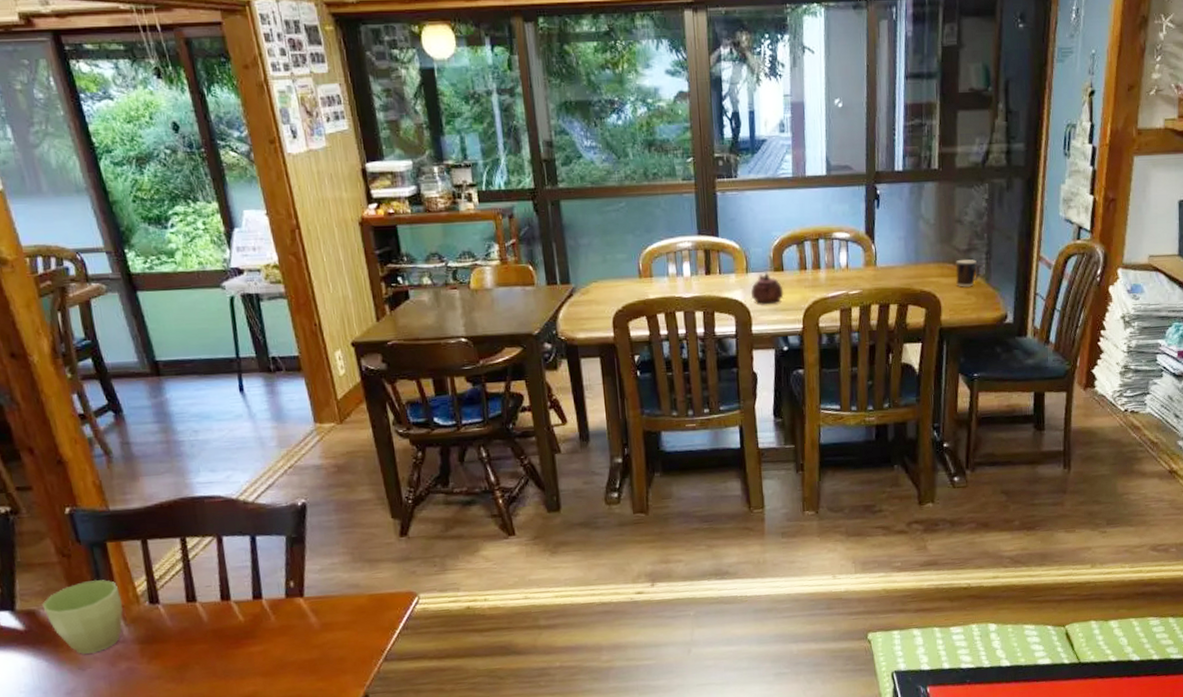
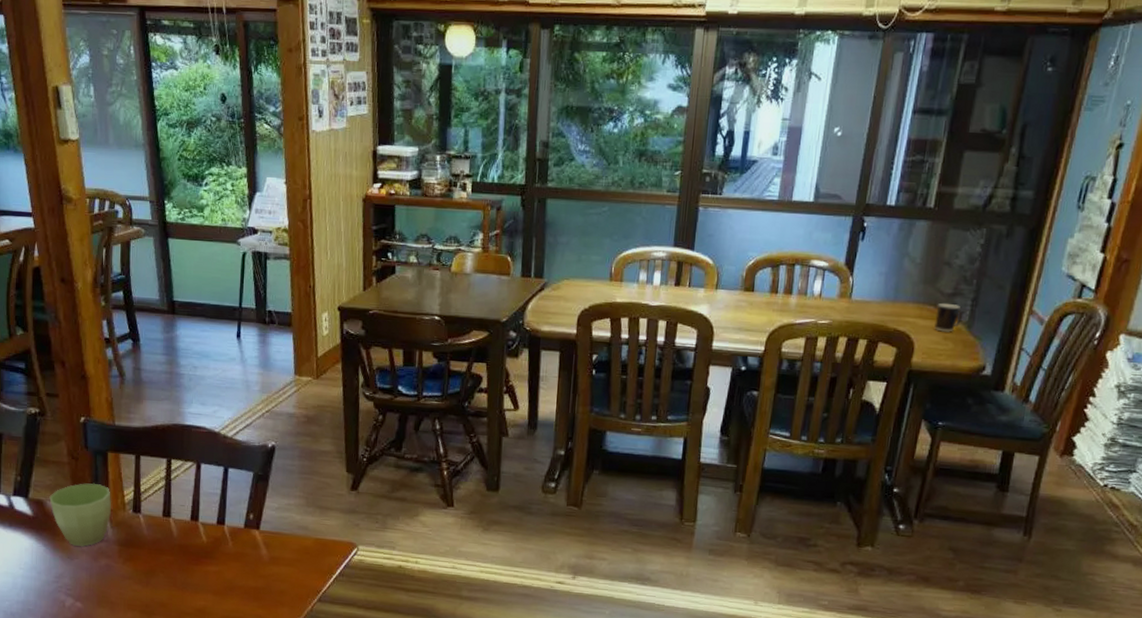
teapot: present [751,272,784,304] -> none [717,290,751,322]

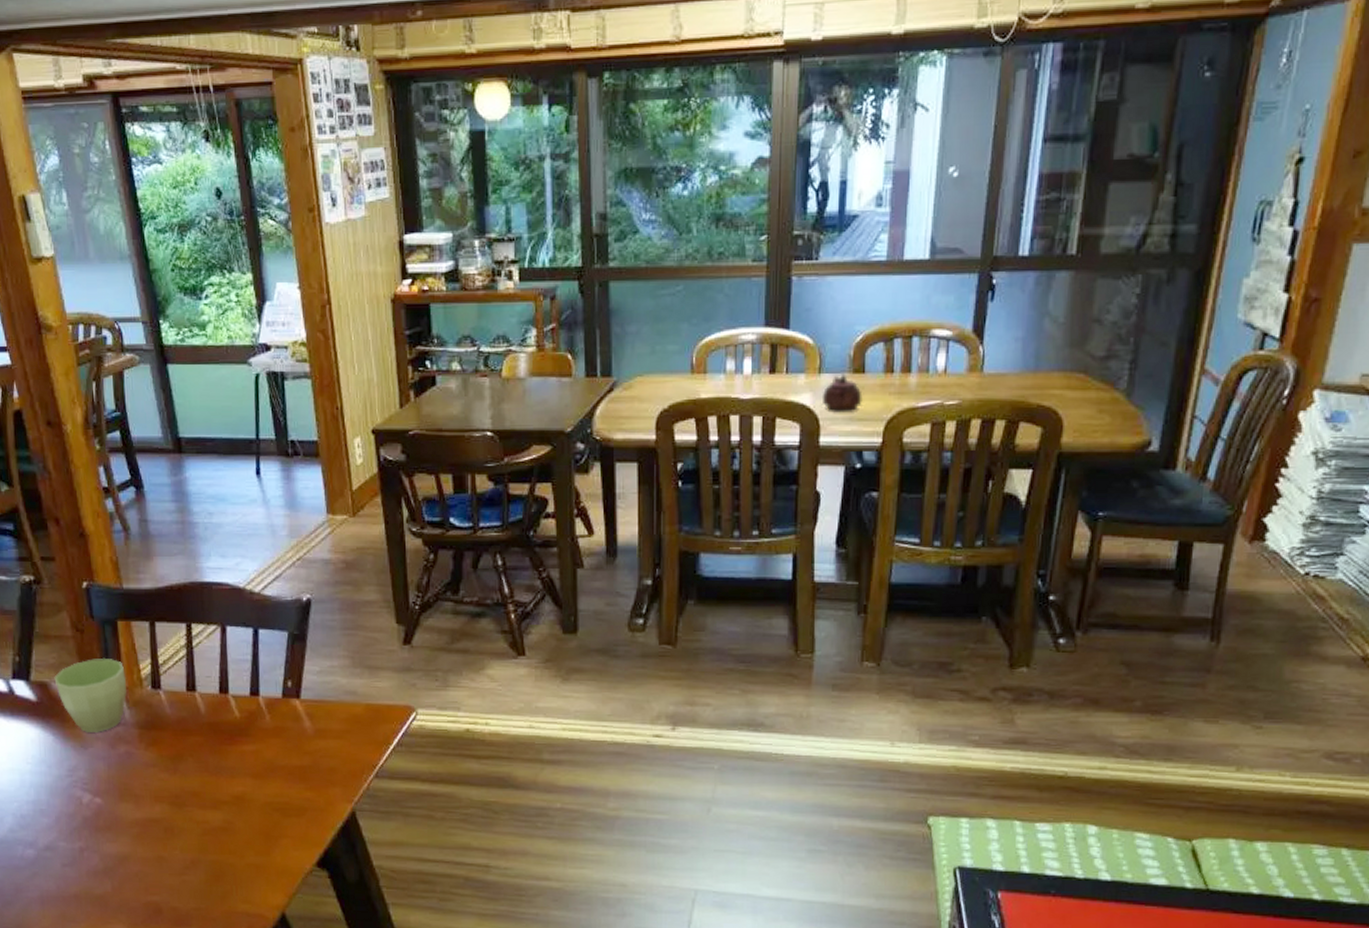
teapot: none [717,290,751,322] -> present [823,373,863,411]
mug: present [934,302,963,332] -> none [1086,368,1120,404]

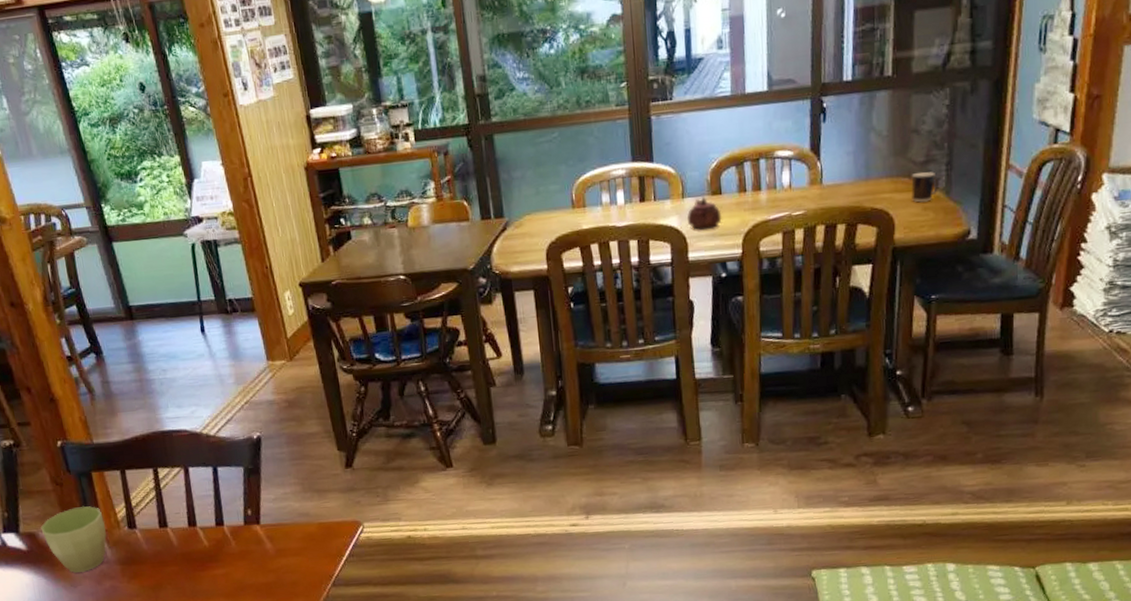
mug: none [1086,368,1120,404] -> present [911,171,940,203]

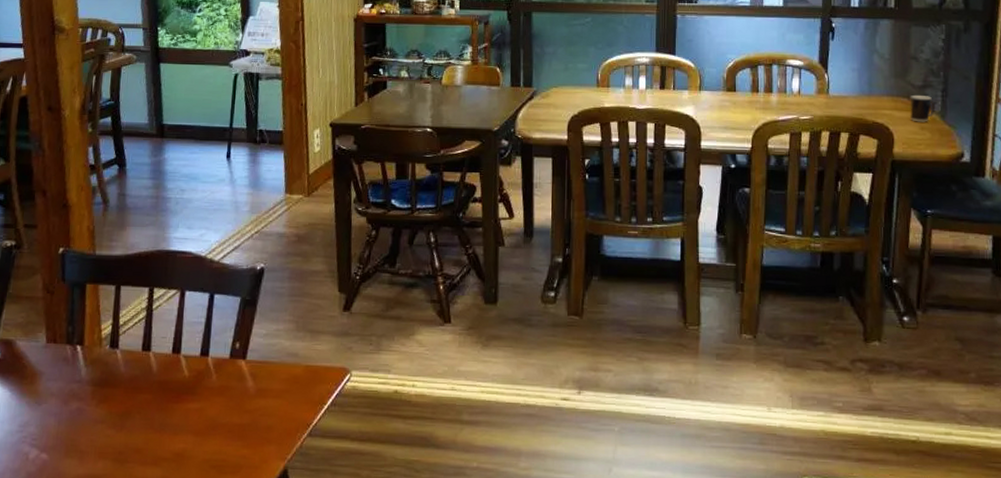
cup: present [40,506,107,573] -> none [19,318,87,389]
teapot: present [687,196,722,230] -> none [703,91,735,121]

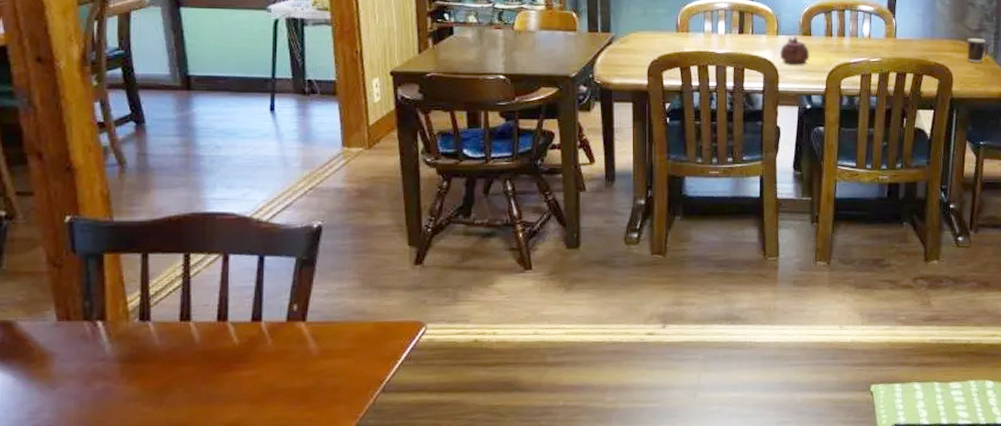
teapot: none [703,91,735,121] -> present [780,36,810,64]

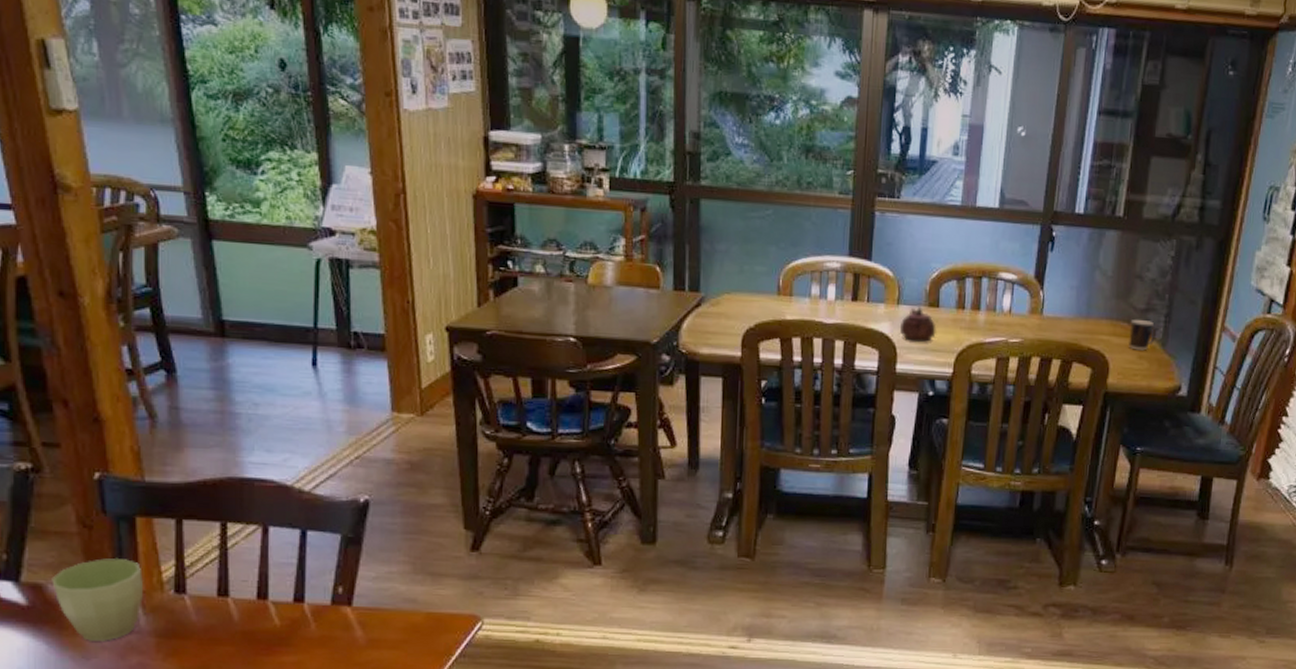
cup: none [21,292,109,371] -> present [51,557,143,641]

